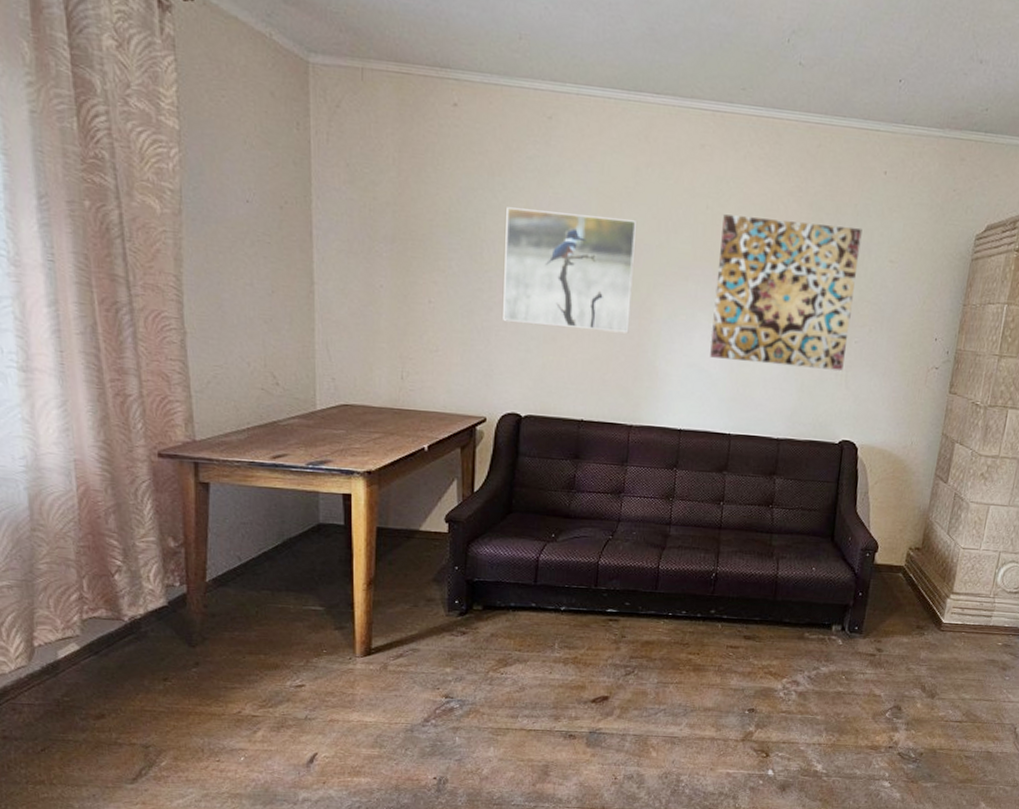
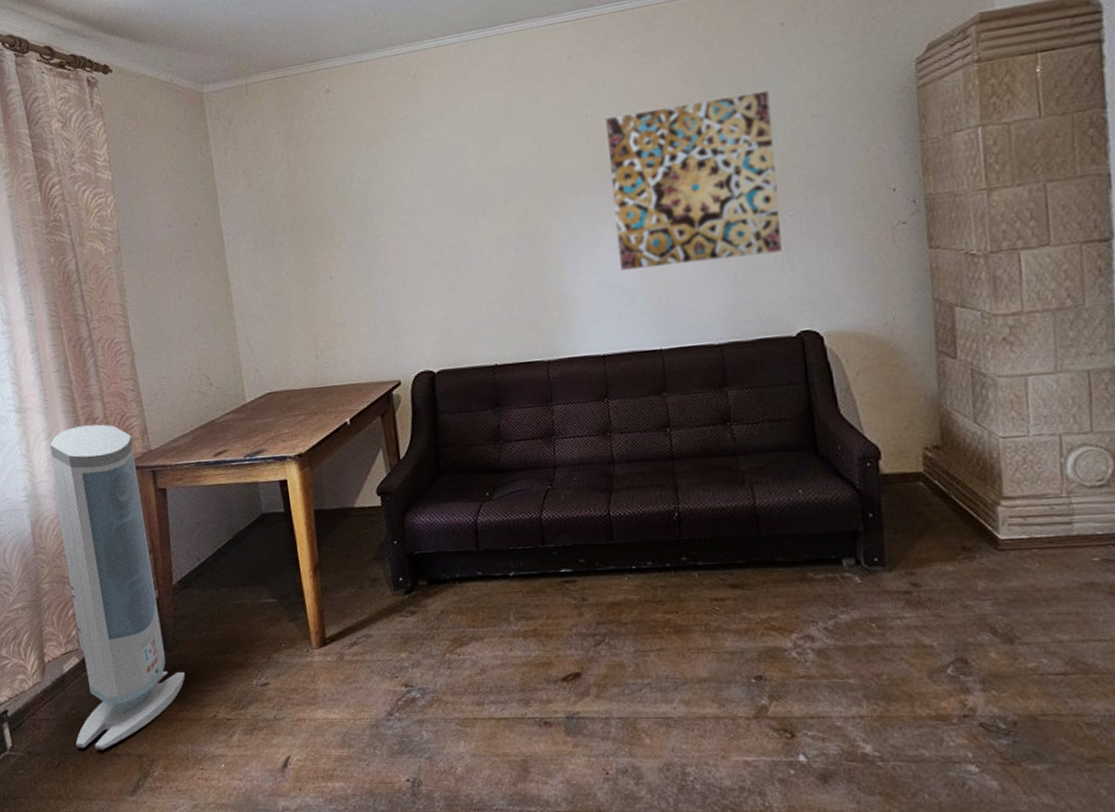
air purifier: none [63,399,209,738] -> present [49,424,185,750]
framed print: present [503,207,636,334] -> none [388,150,529,280]

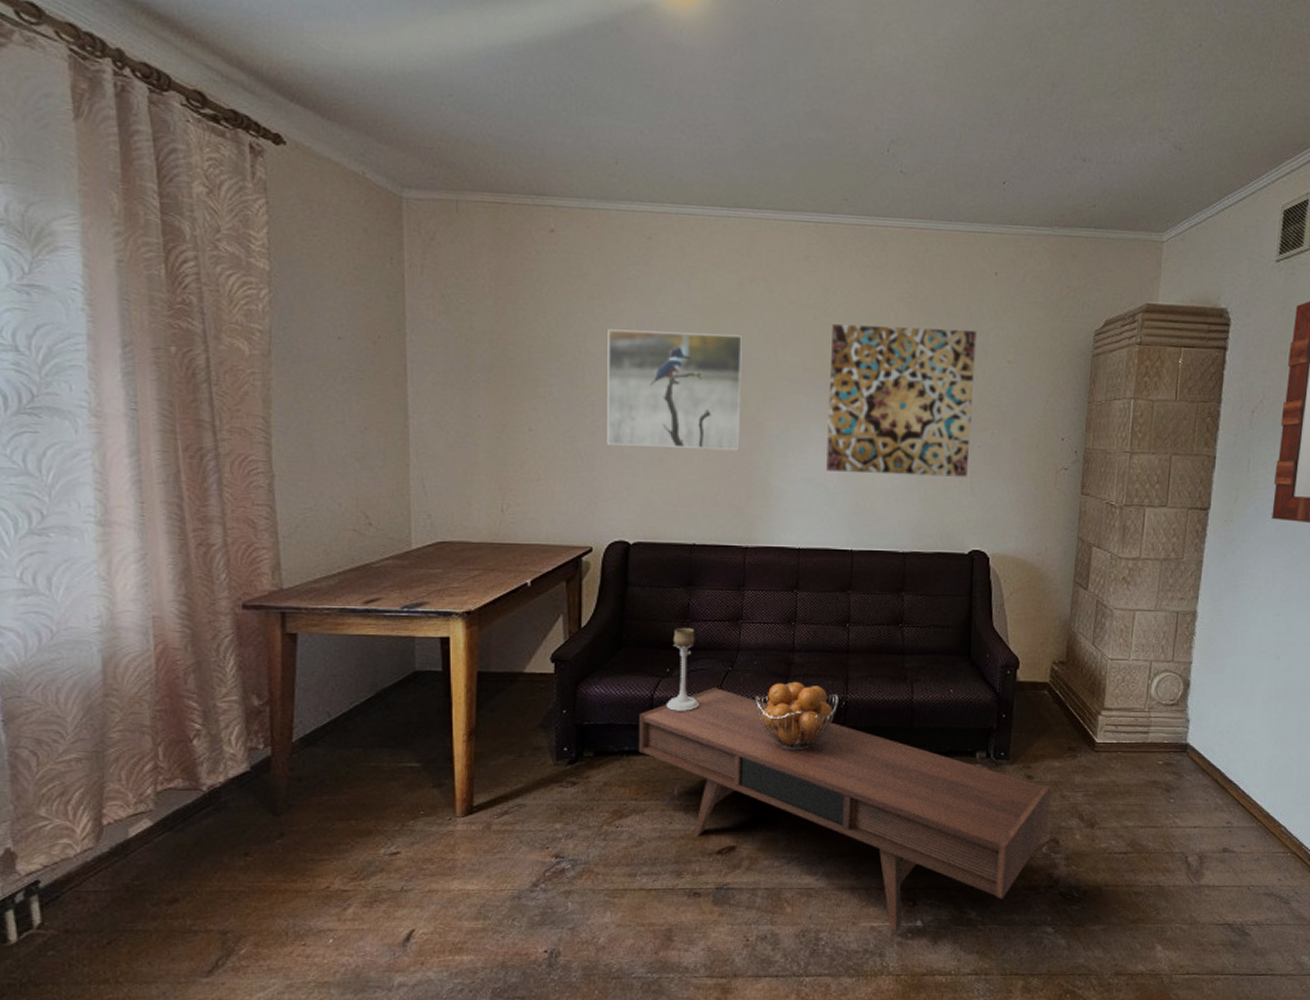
air purifier: present [49,424,185,750] -> none [135,551,295,926]
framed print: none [388,150,529,280] -> present [607,329,742,451]
coffee table: none [466,507,951,767] -> present [639,686,1050,931]
candle holder: none [488,448,523,535] -> present [665,627,699,711]
fruit basket: none [578,494,670,569] -> present [754,681,839,750]

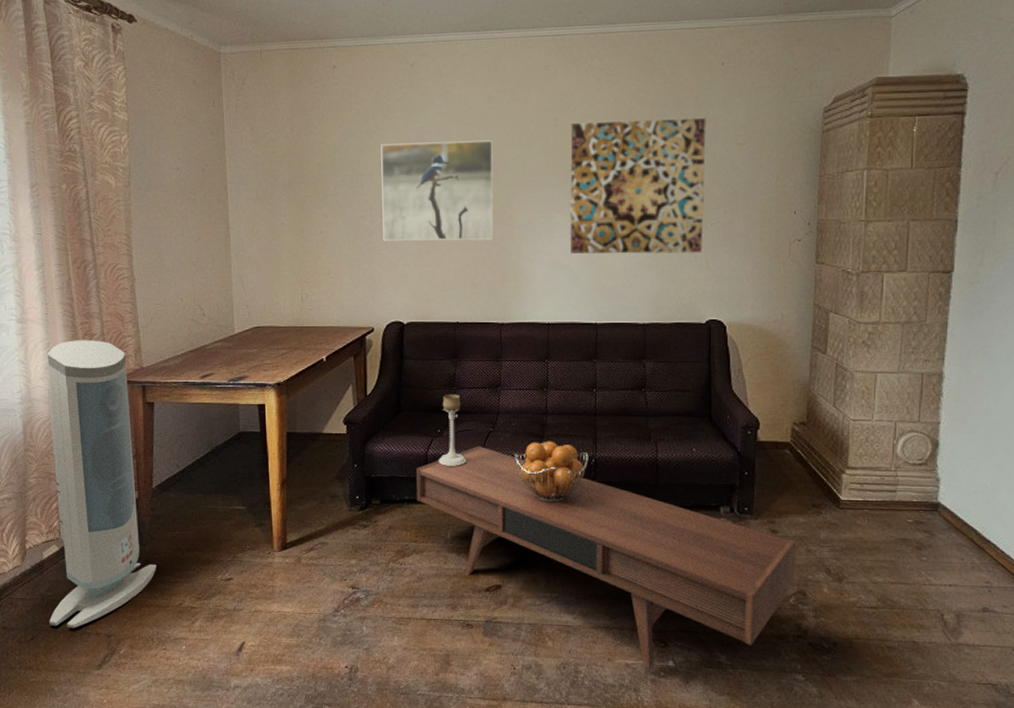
air purifier: none [135,551,295,926] -> present [47,340,156,629]

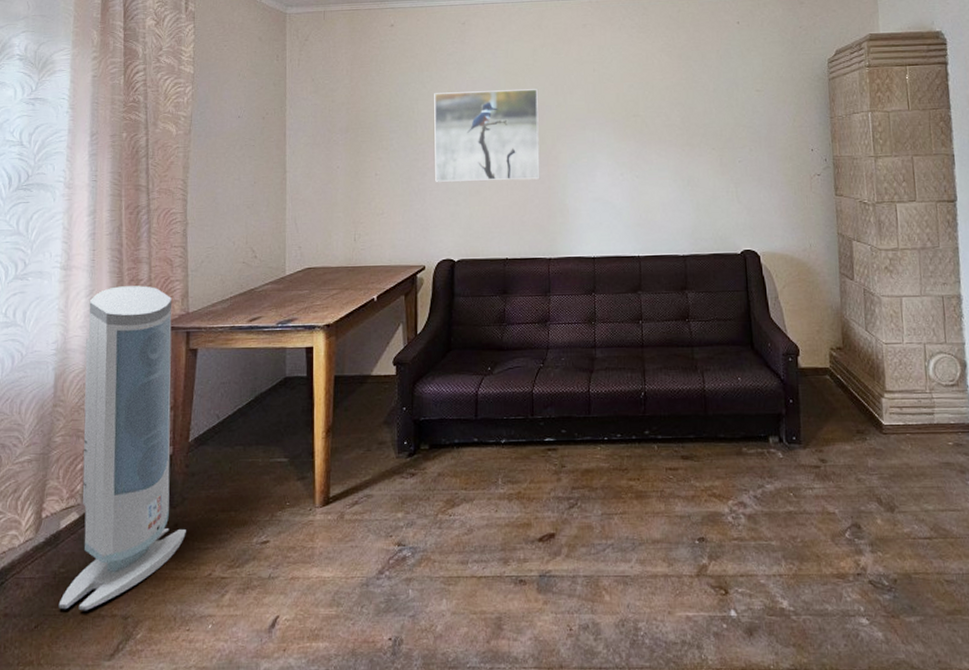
coffee table: present [416,445,796,669] -> none [467,382,848,622]
candle holder: present [438,394,466,466] -> none [488,330,516,405]
fruit basket: present [514,441,589,502] -> none [564,375,638,440]
wall art: present [570,118,706,254] -> none [608,69,732,191]

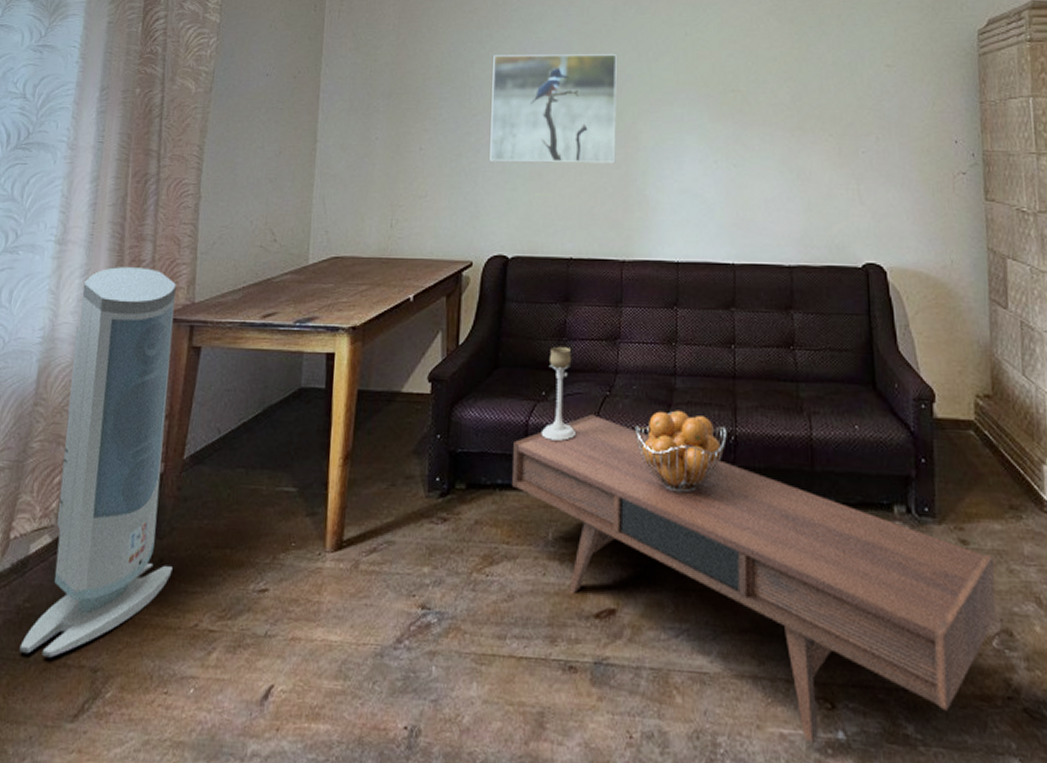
coffee table: none [467,382,848,622] -> present [512,413,997,744]
candle holder: none [488,330,516,405] -> present [541,346,575,441]
fruit basket: none [564,375,638,440] -> present [634,410,727,493]

